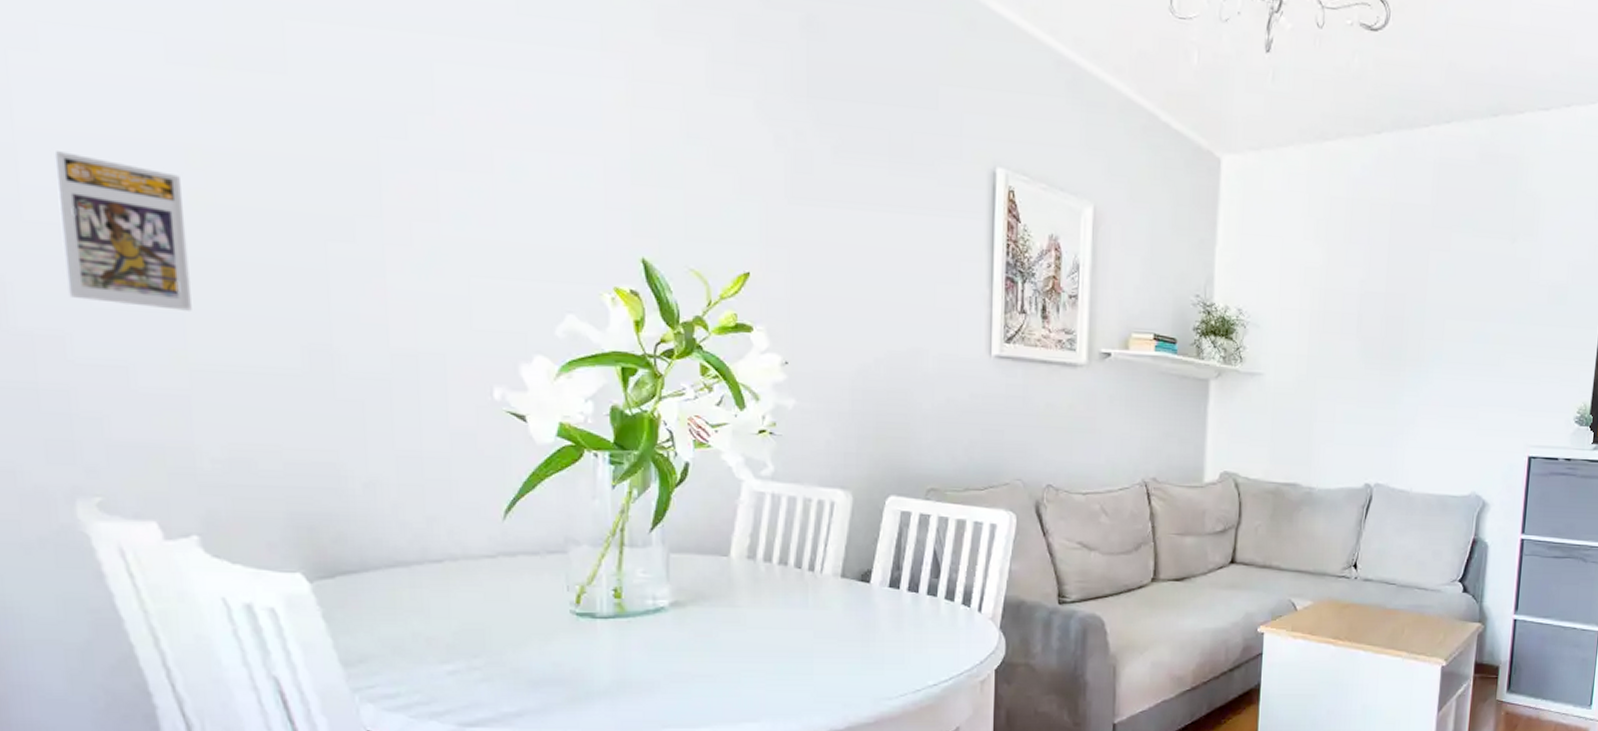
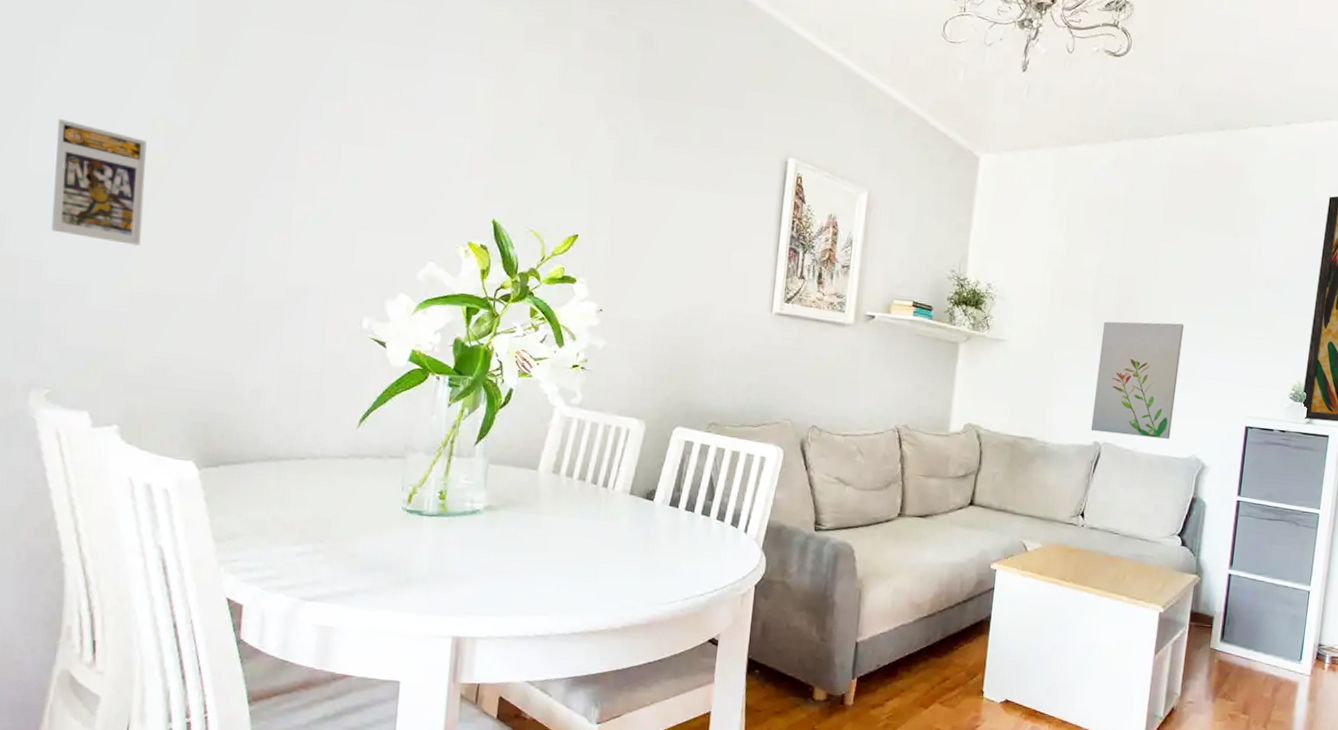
wall art: none [1360,344,1460,476] -> present [1090,321,1185,439]

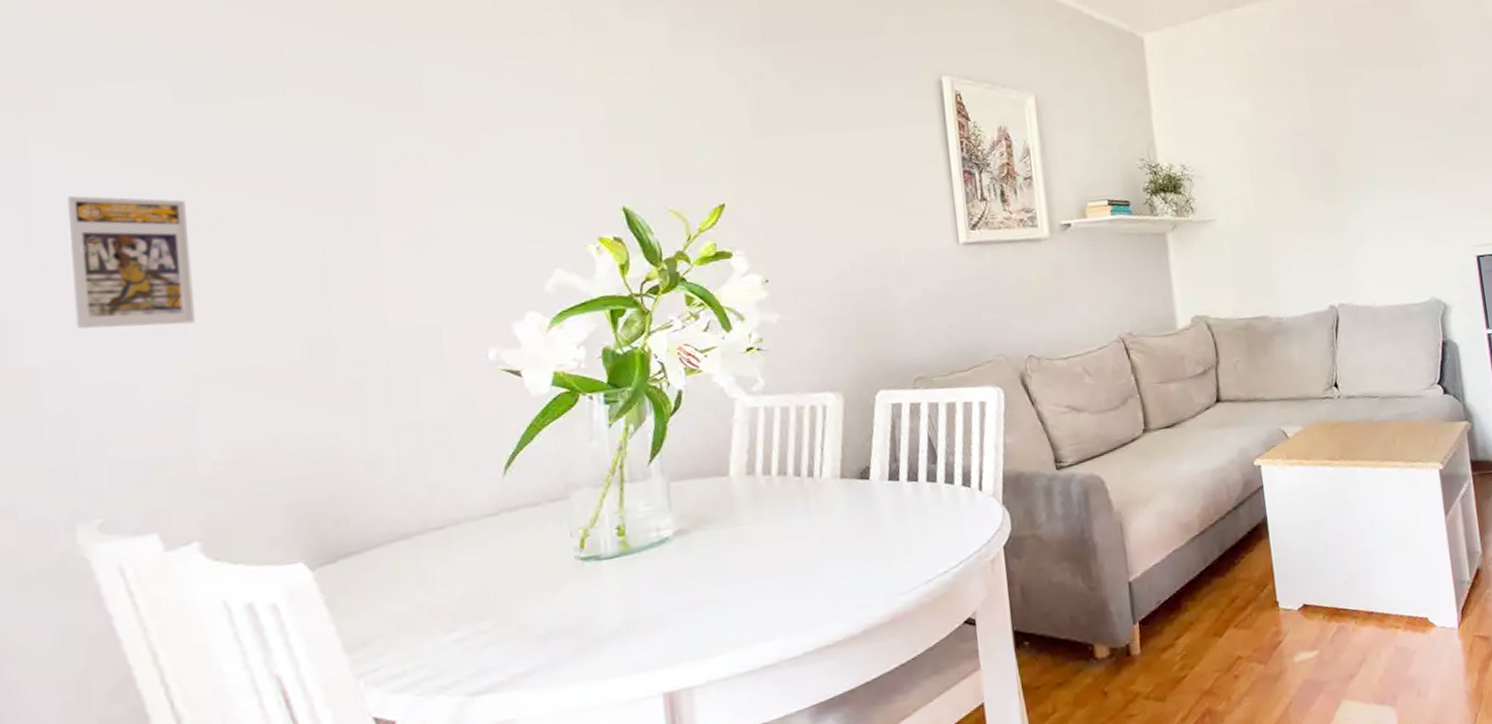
wall art: present [1090,321,1185,439] -> none [1309,165,1405,296]

